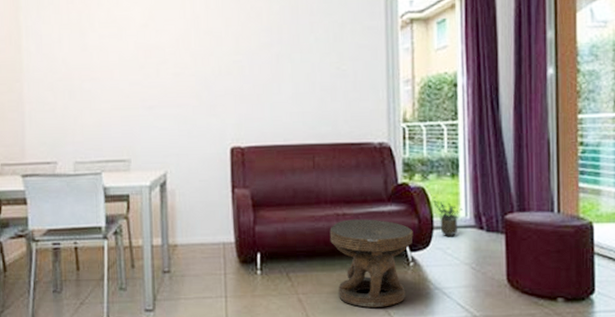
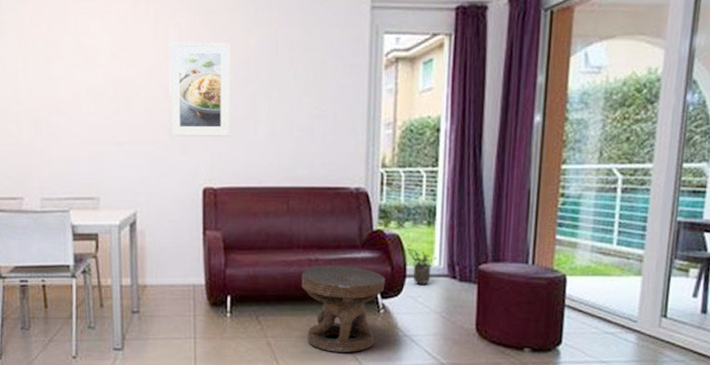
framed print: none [195,10,257,99] -> present [168,42,231,137]

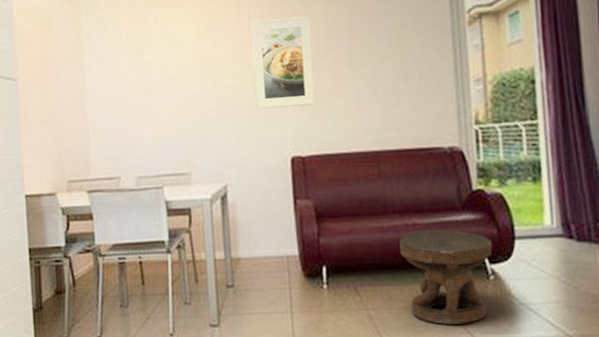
potted plant: present [407,245,437,285] -> none [513,204,548,247]

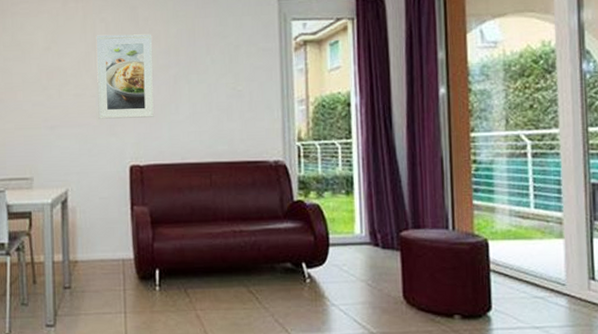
side table: present [399,229,492,325] -> none [227,236,309,324]

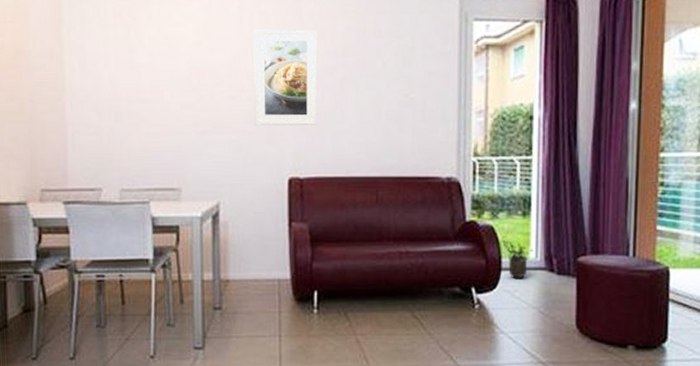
potted plant: none [328,214,358,253] -> present [502,236,533,278]

